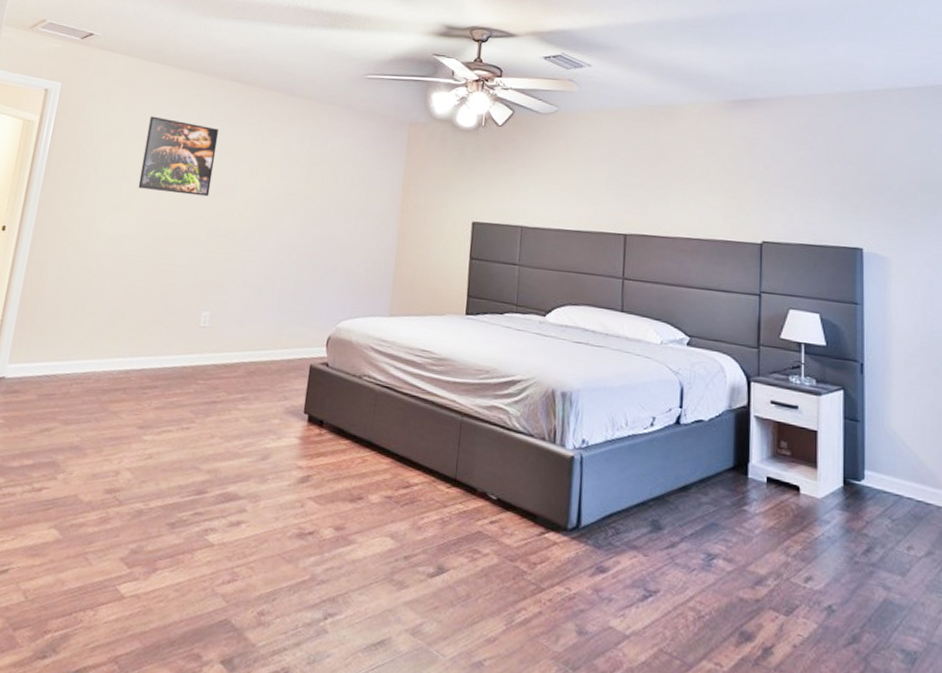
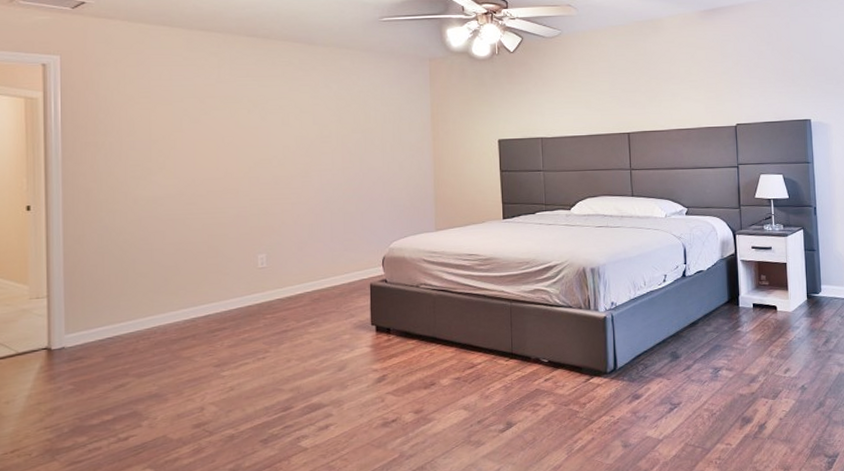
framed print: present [138,116,220,197] -> none [167,79,244,151]

